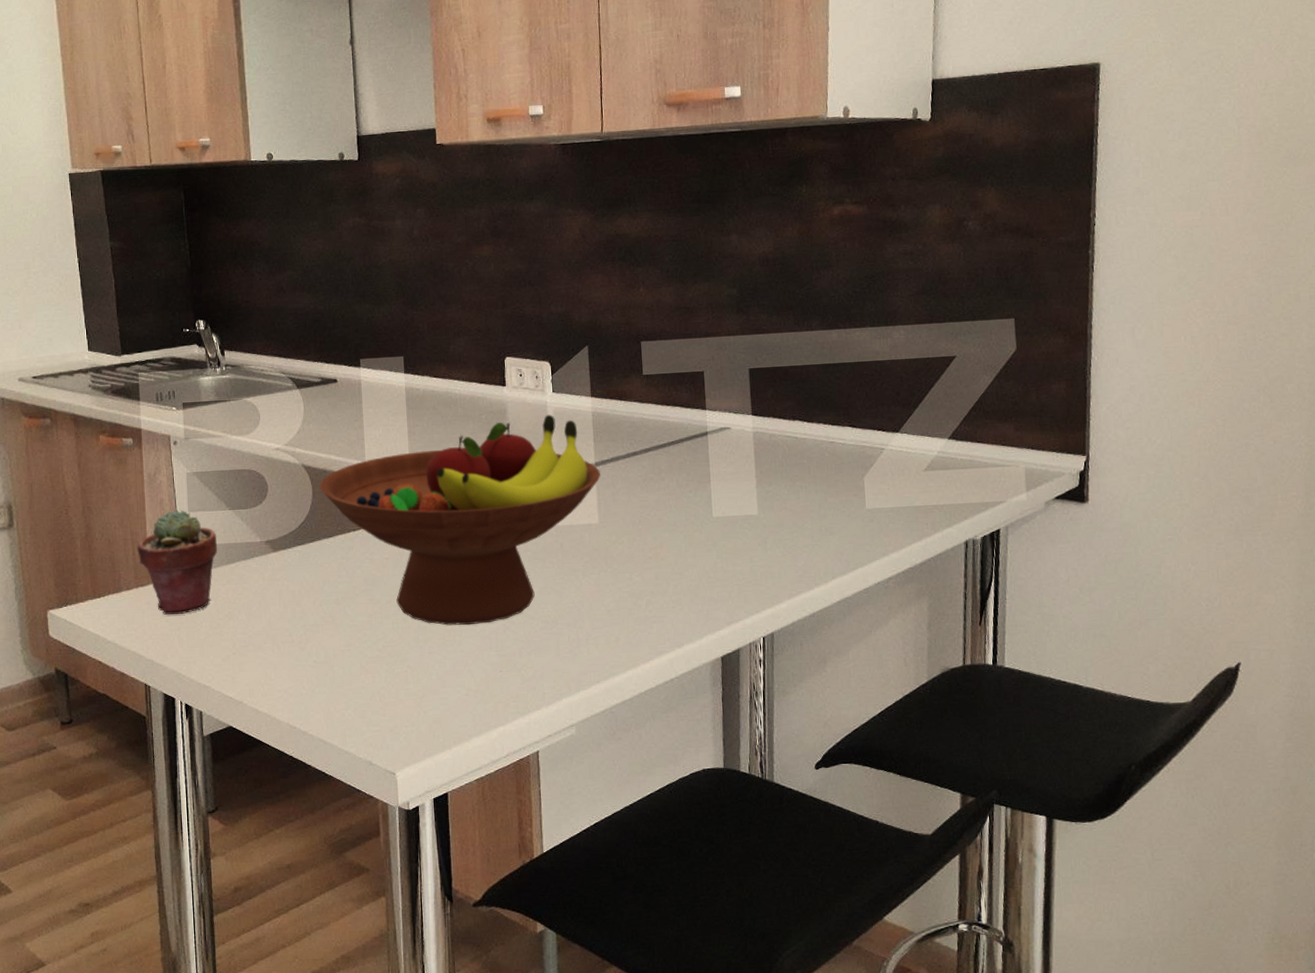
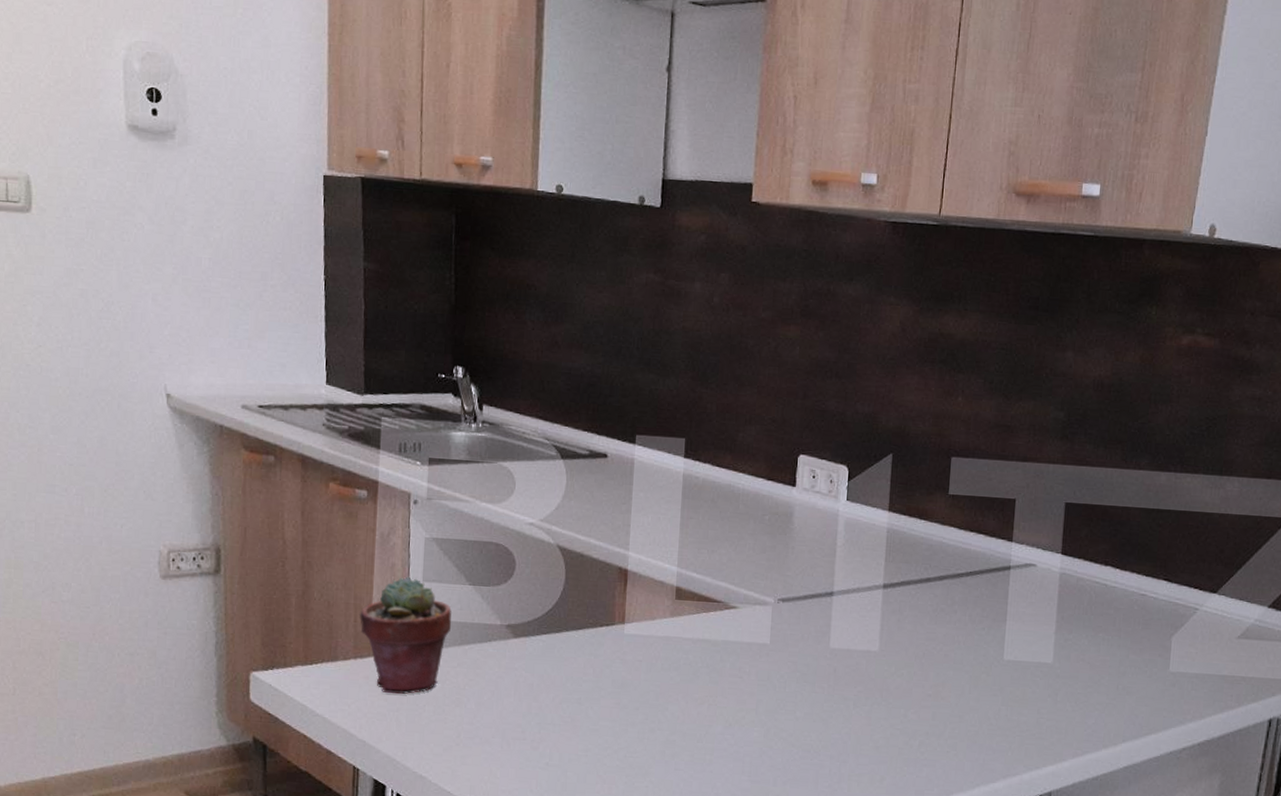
fruit bowl: present [320,414,600,626] -> none [574,524,888,745]

